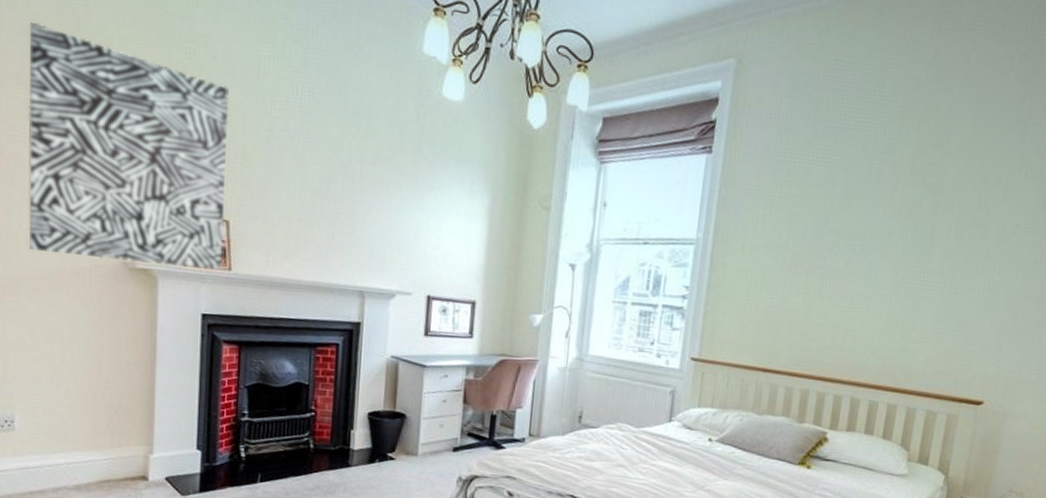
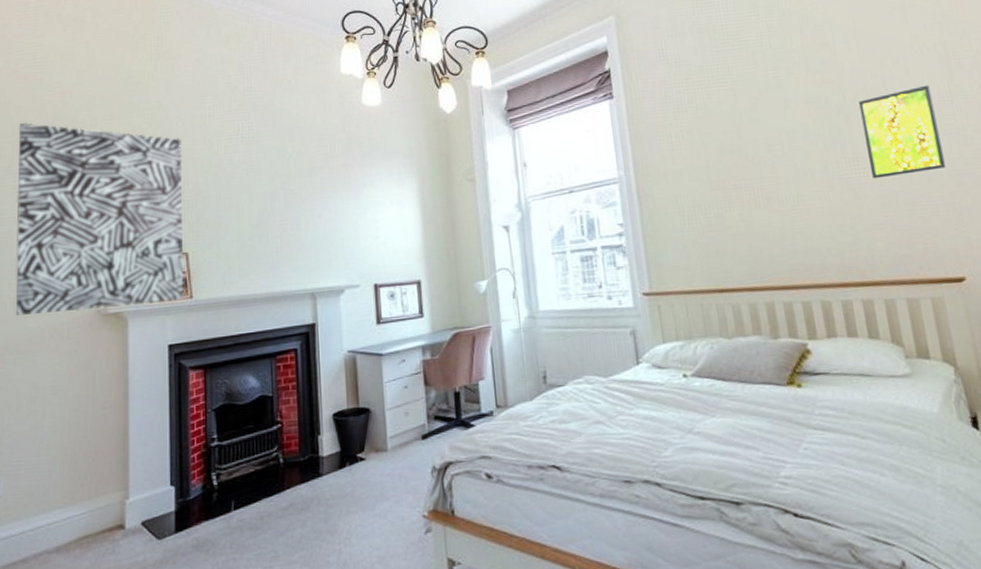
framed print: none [936,211,1021,298] -> present [858,85,946,179]

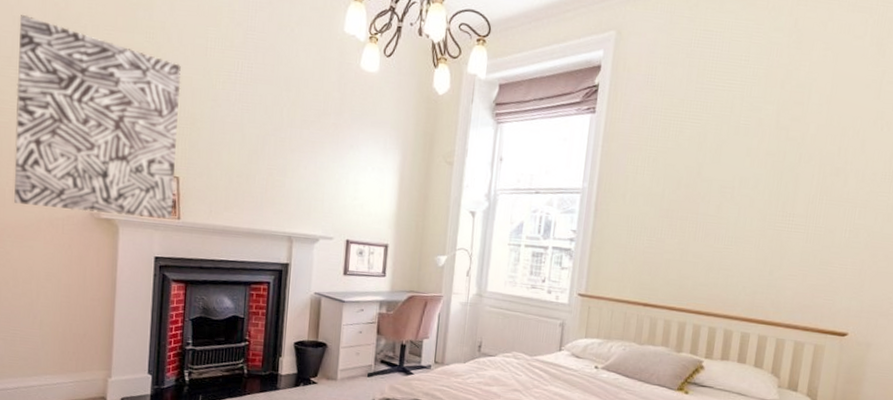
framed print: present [858,85,946,179] -> none [801,161,878,239]

